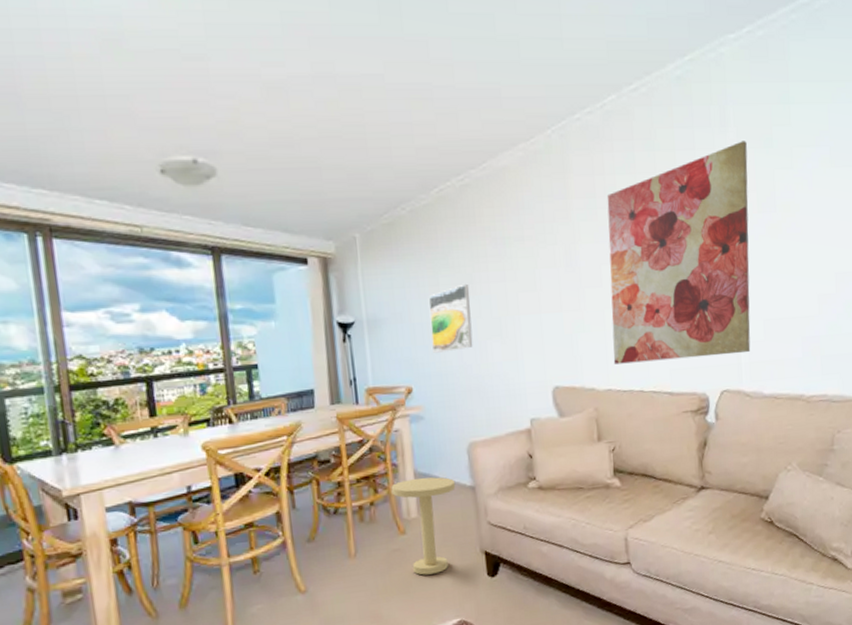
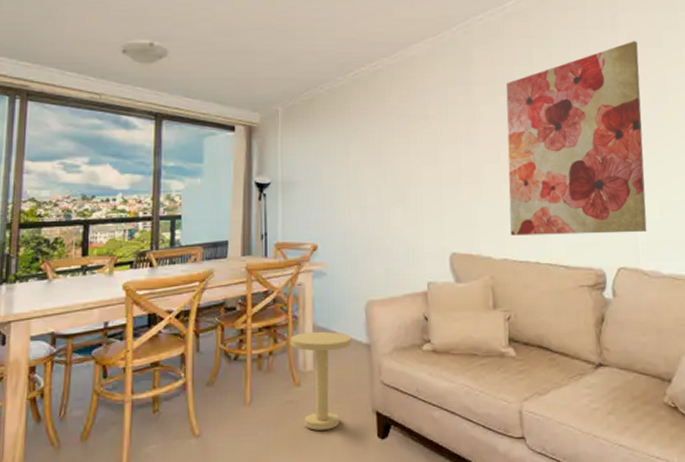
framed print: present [428,283,473,353] -> none [338,154,377,215]

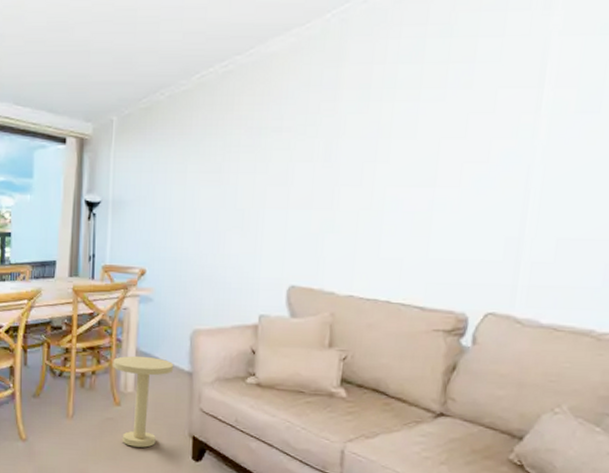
wall art: present [505,41,647,236] -> none [360,26,576,275]

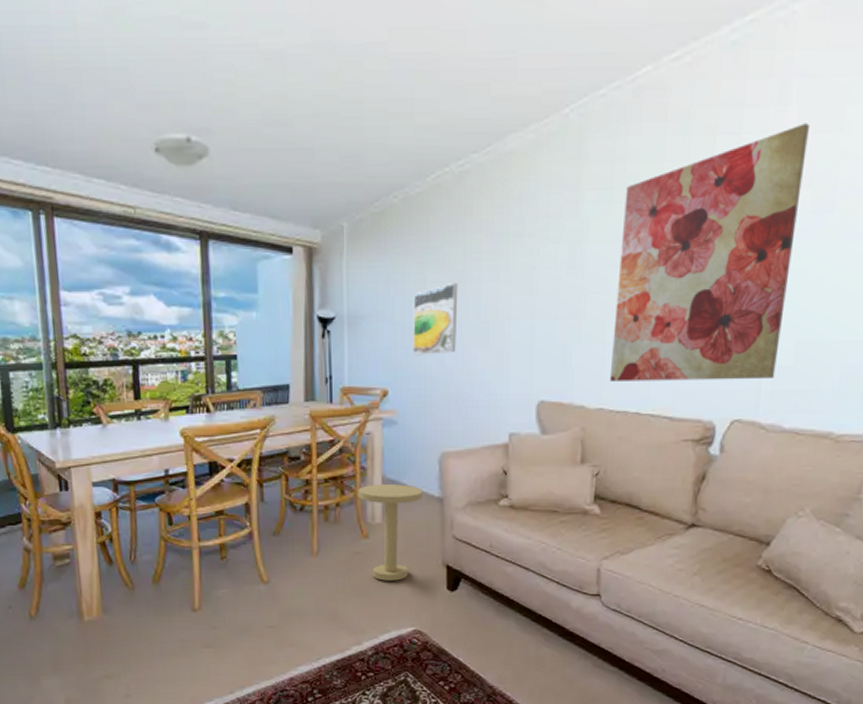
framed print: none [171,172,217,239] -> present [413,282,458,355]
wall art: none [360,26,576,275] -> present [609,123,809,382]

